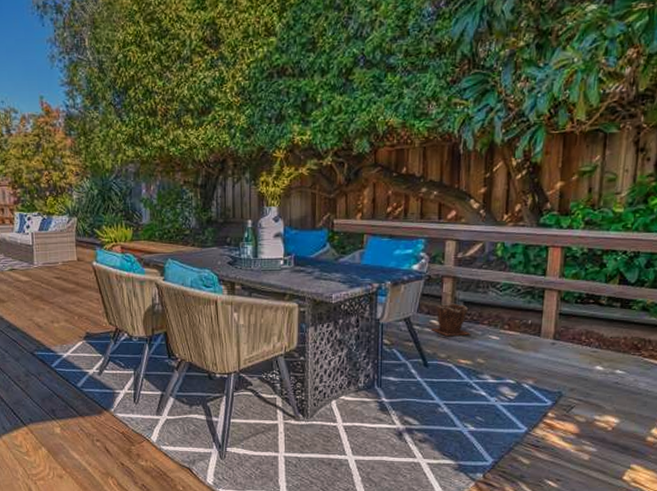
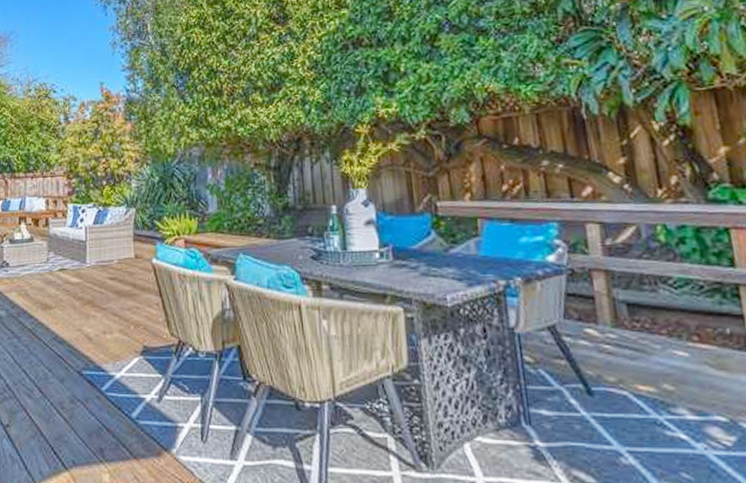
plant pot: present [431,303,470,336] -> none [588,305,645,351]

